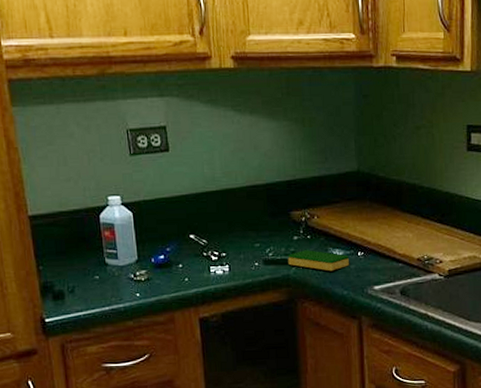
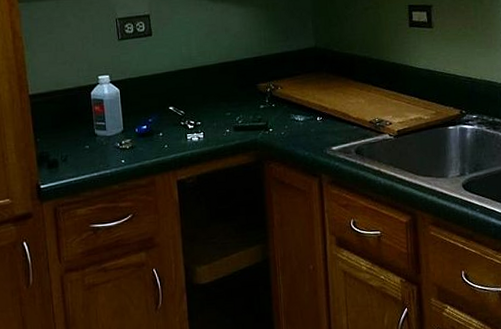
dish sponge: present [288,250,349,271] -> none [255,117,309,135]

